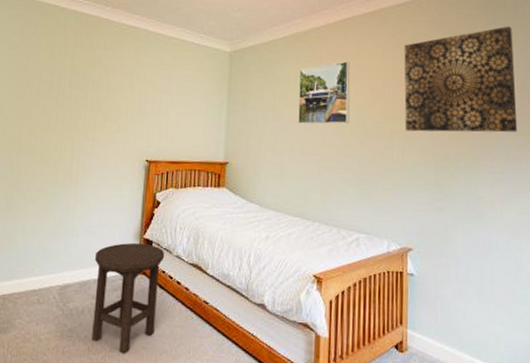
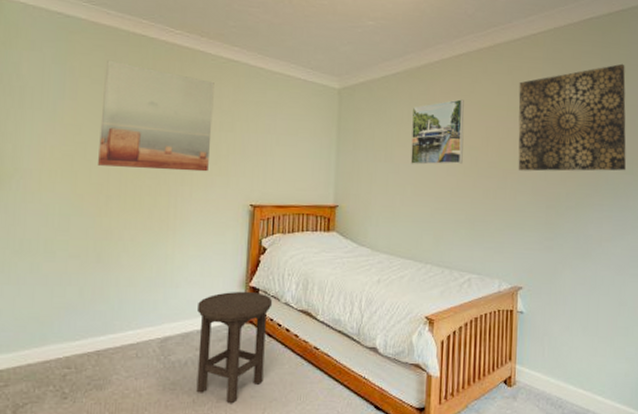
wall art: none [12,27,117,129] -> present [98,60,214,172]

